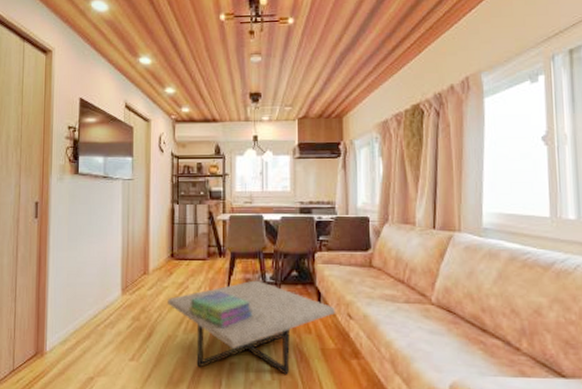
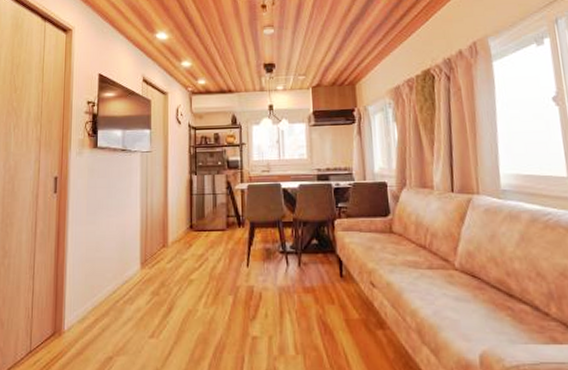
coffee table: present [168,280,335,375] -> none [187,250,358,349]
stack of books: present [189,290,253,329] -> none [209,261,274,301]

